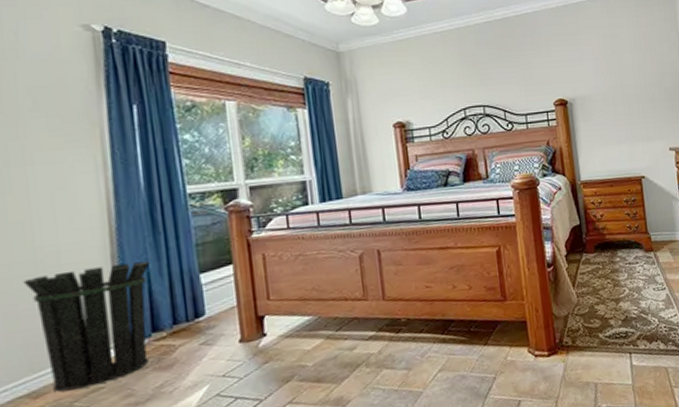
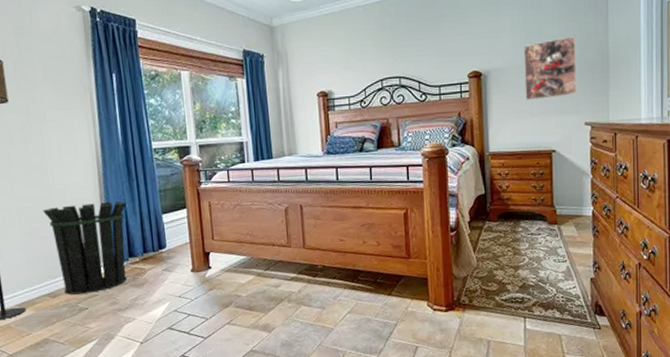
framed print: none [605,65,659,128] -> present [523,36,577,101]

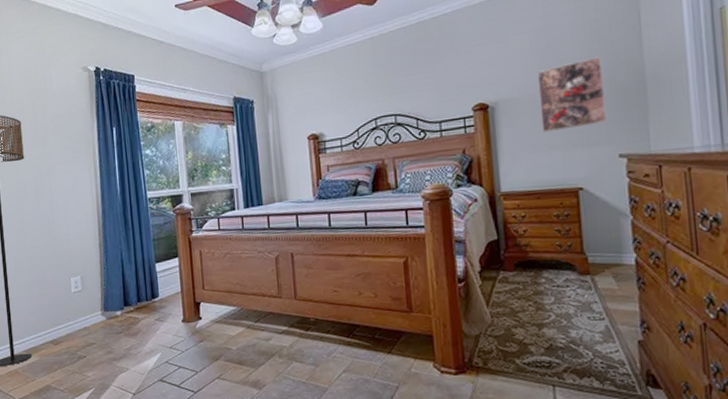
waste bin: present [42,201,127,295] -> none [49,250,123,342]

